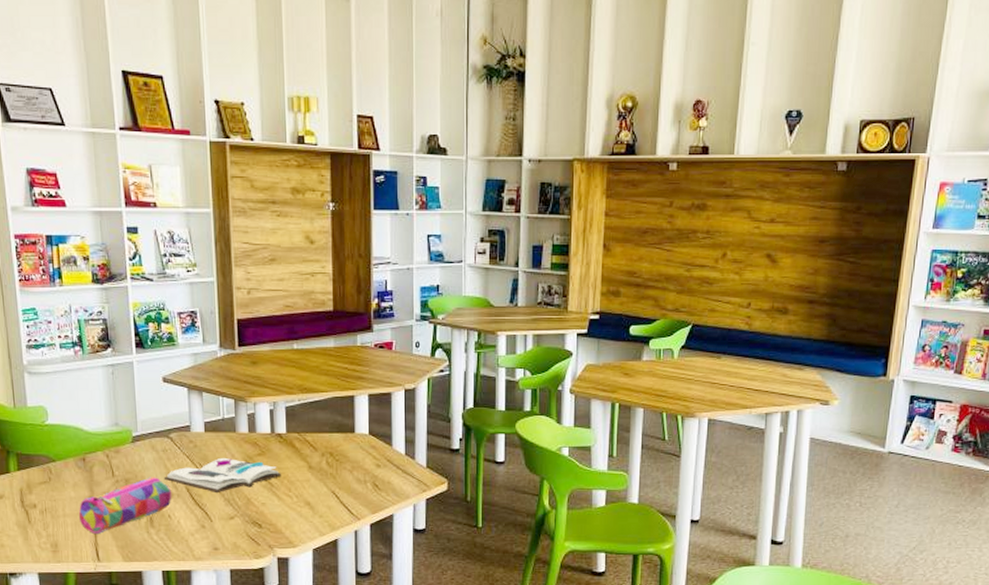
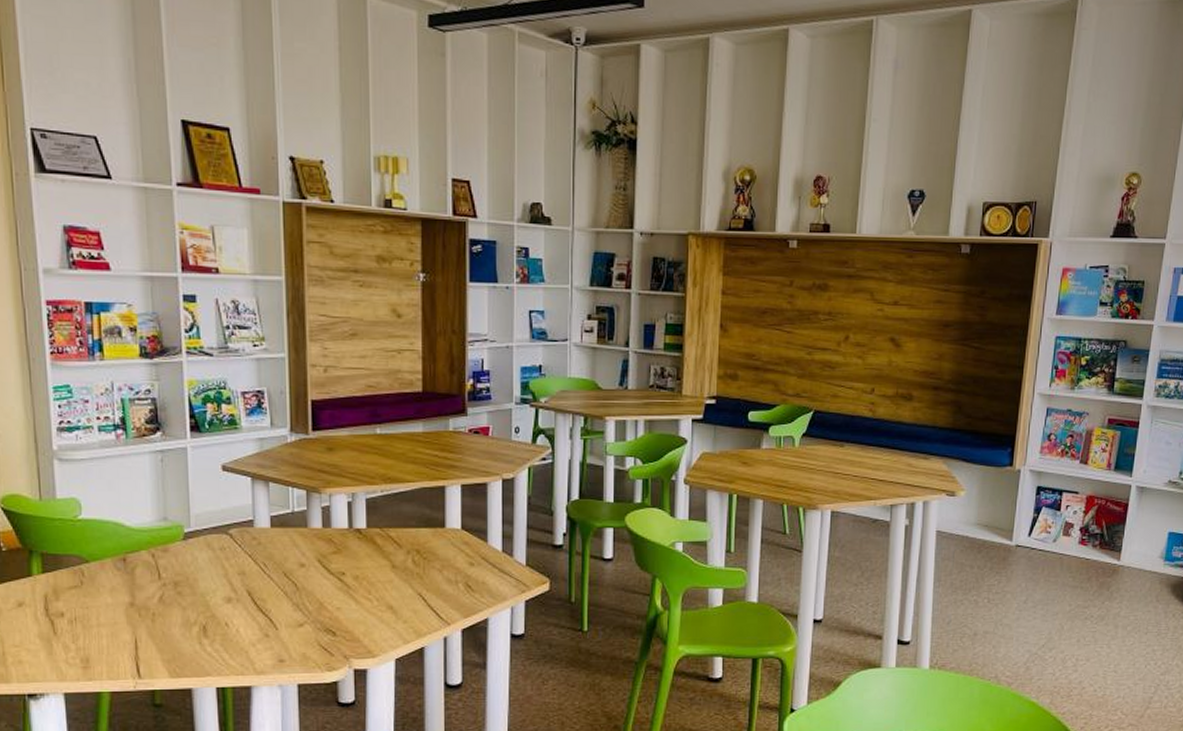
pencil case: present [78,477,172,534] -> none [116,579,230,646]
book: present [163,457,281,492] -> none [220,556,360,596]

